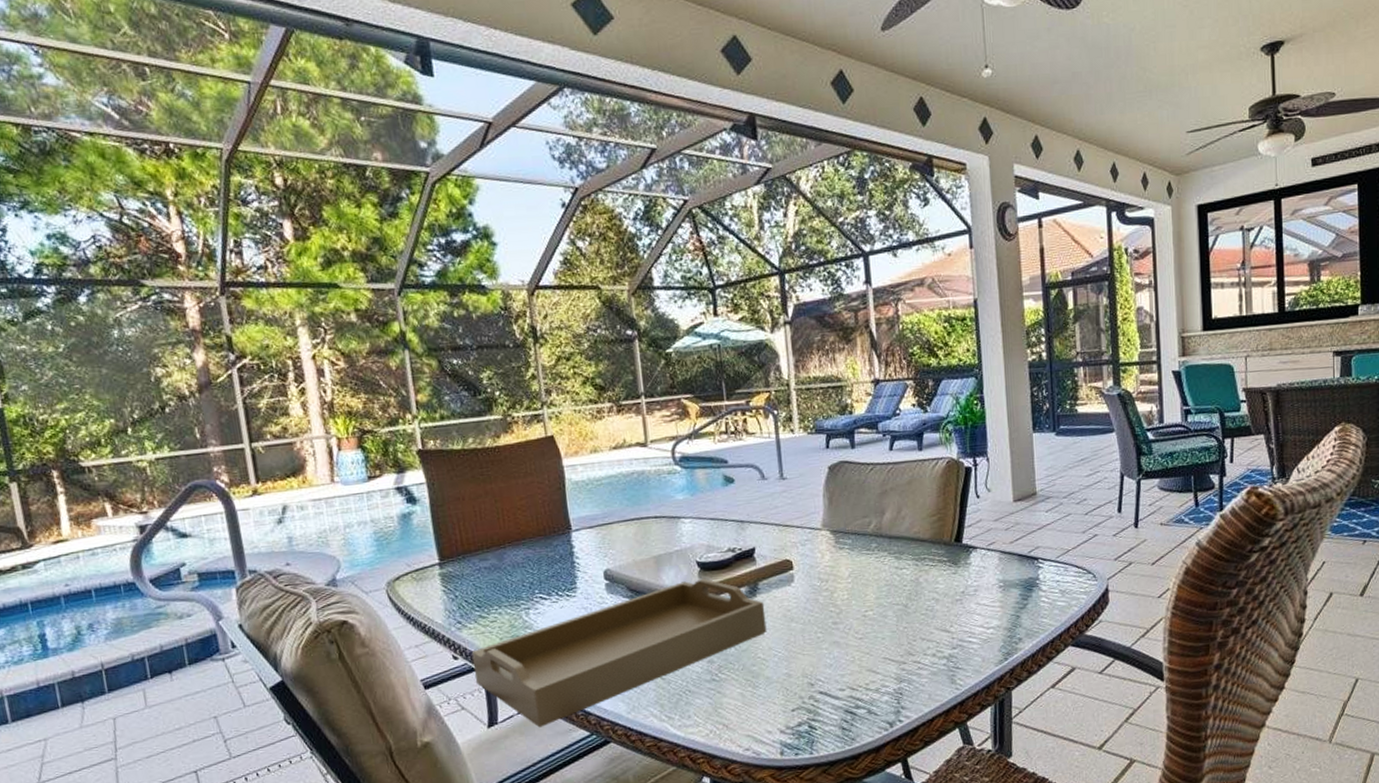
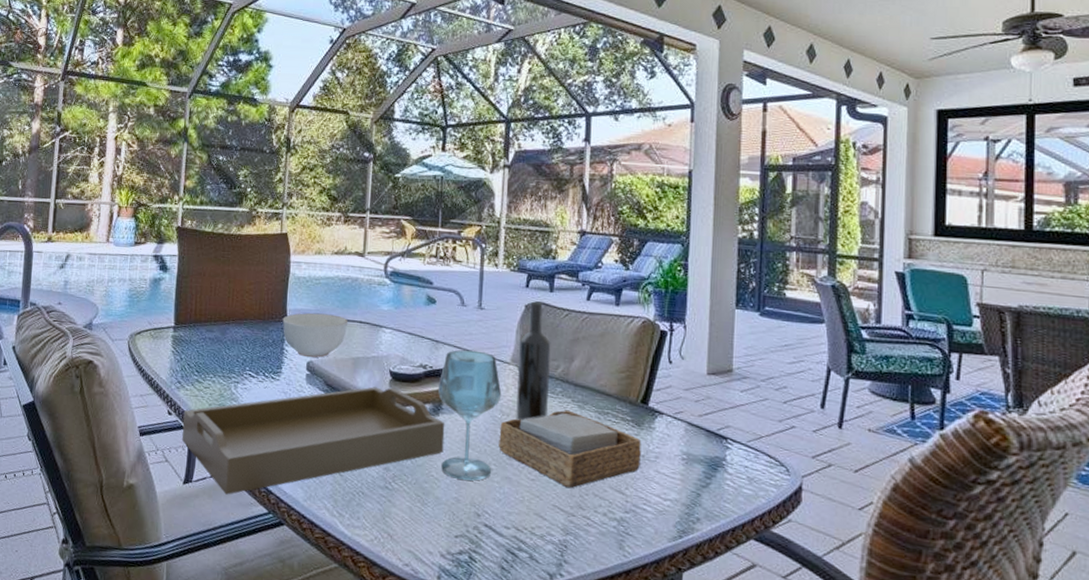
bowl: none [566,514,642,566] -> present [282,313,349,358]
wine glass: none [750,522,818,655] -> present [437,349,502,481]
napkin holder: none [820,563,962,638] -> present [499,410,641,488]
wine bottle: none [827,460,867,584] -> present [515,301,551,421]

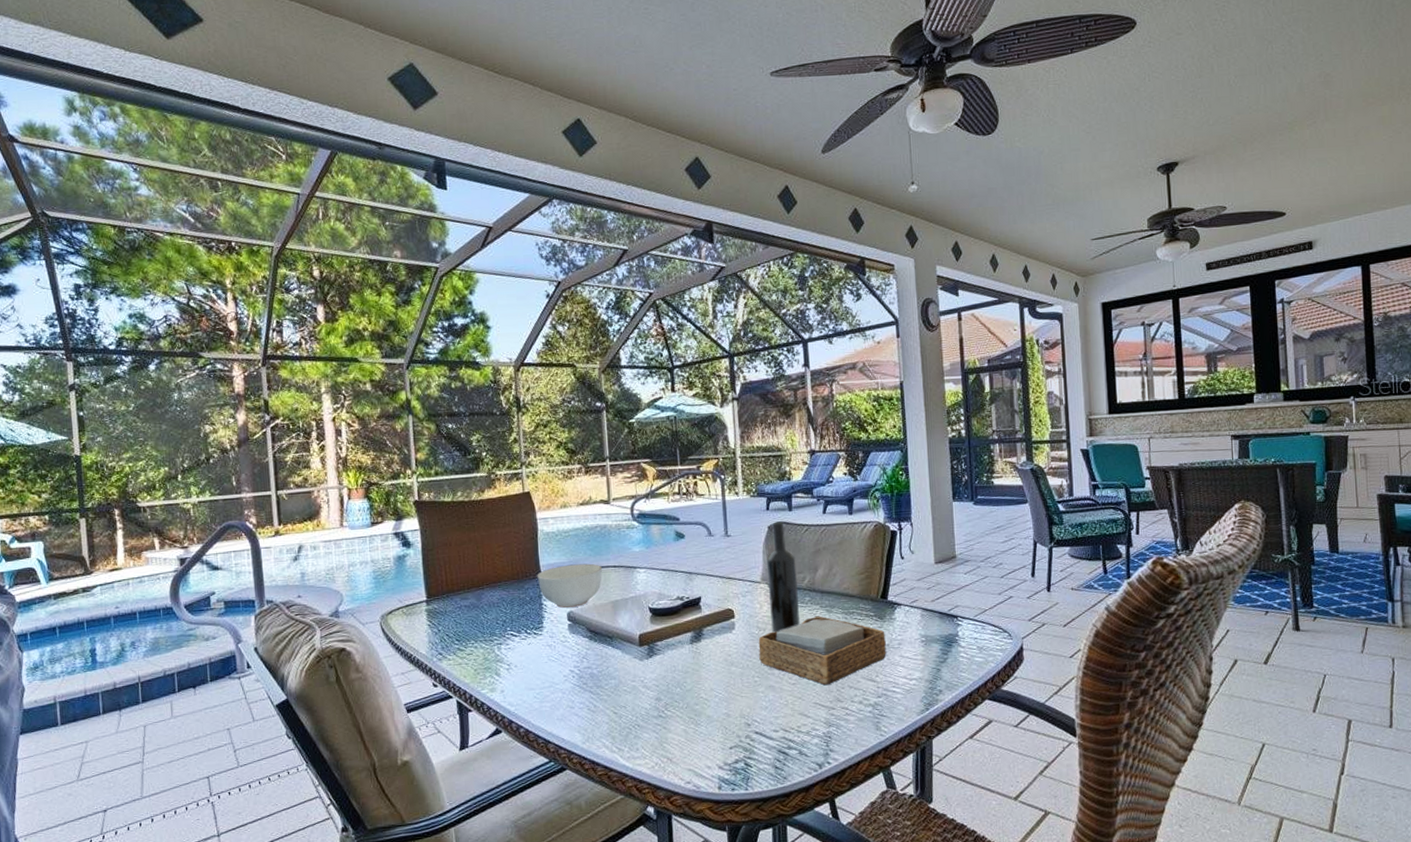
serving tray: present [181,387,445,495] -> none [449,623,709,753]
wine glass: present [437,349,502,481] -> none [696,575,757,696]

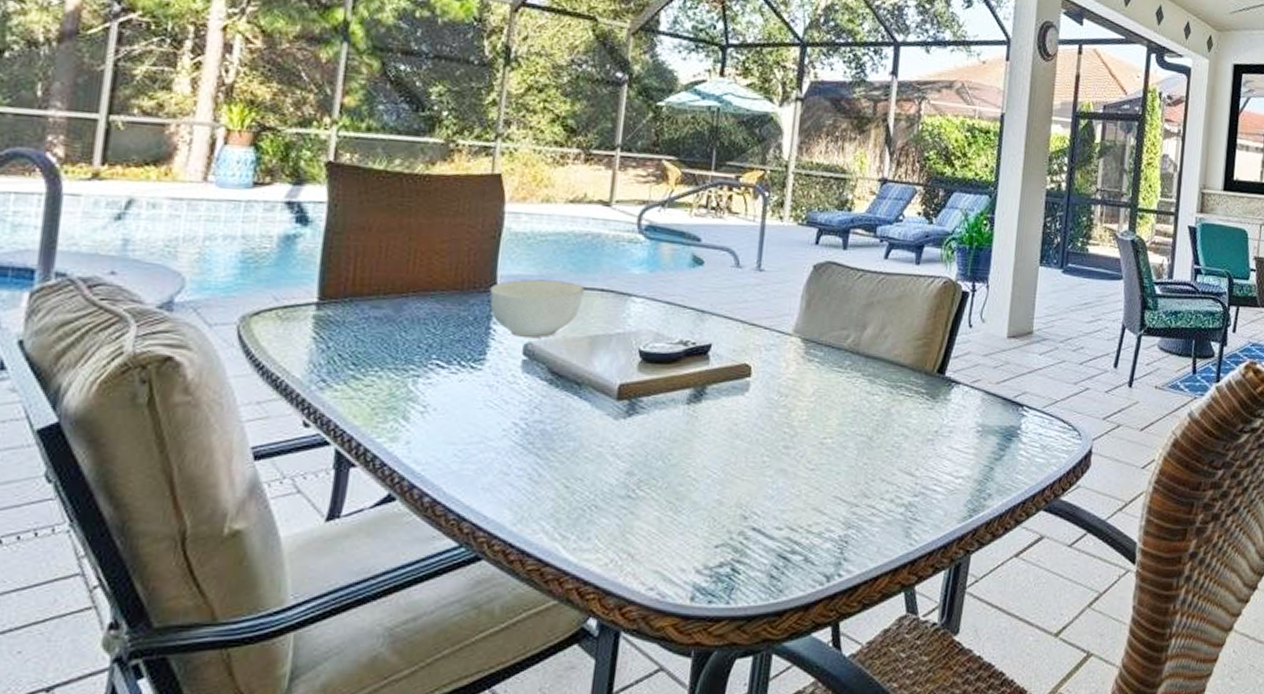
napkin holder: present [758,616,886,685] -> none [773,385,936,474]
wine bottle: present [766,521,801,633] -> none [795,260,842,401]

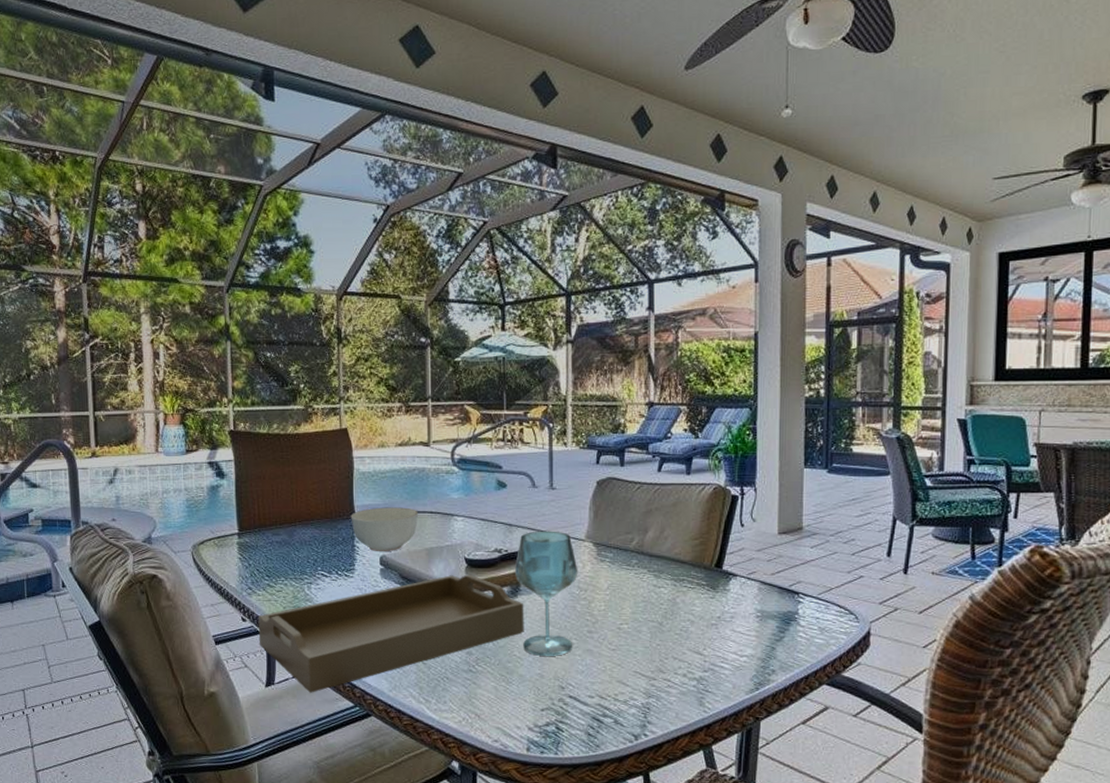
serving tray: none [324,371,709,529] -> present [258,574,524,693]
wine glass: none [701,320,781,477] -> present [514,530,578,656]

